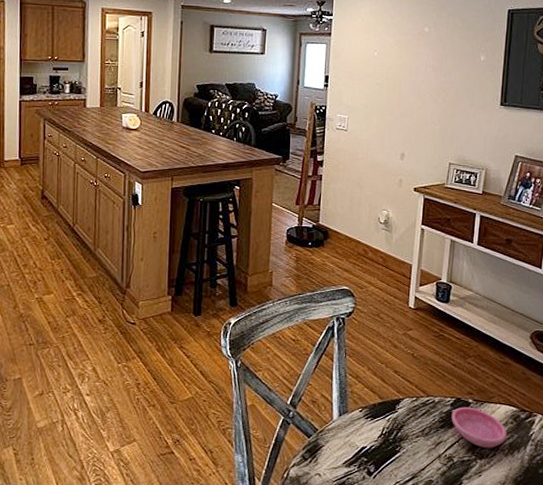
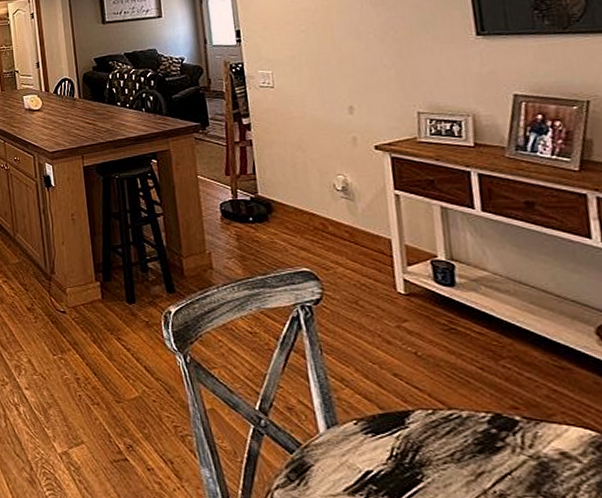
saucer: present [451,407,507,448] -> none [491,425,590,487]

